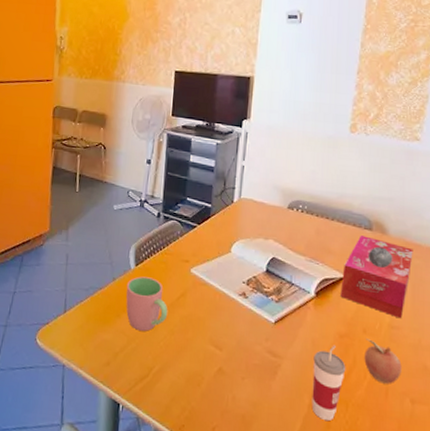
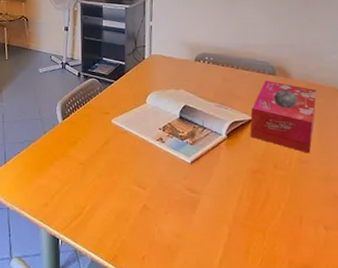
cup: present [126,276,168,331] -> none [56,129,94,176]
cup: present [312,345,346,421] -> none [229,180,261,248]
fruit: present [364,339,402,384] -> none [277,173,314,213]

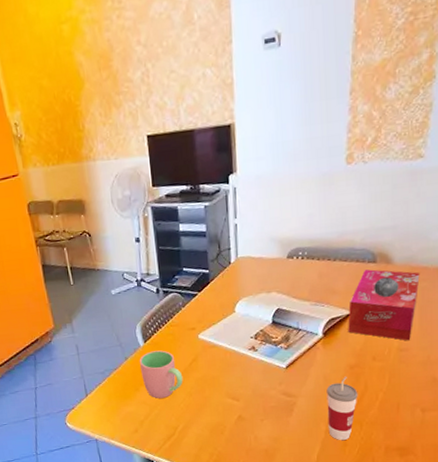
cup: none [56,129,94,176] -> present [139,350,183,399]
cup: none [229,180,261,248] -> present [326,376,358,441]

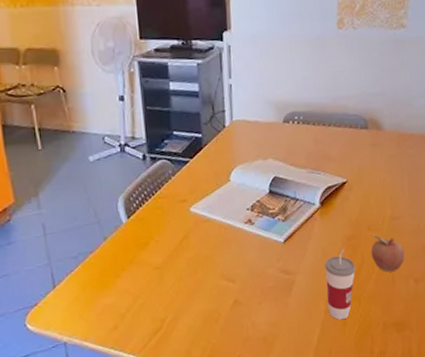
cup: present [139,350,183,399] -> none [121,227,173,286]
tissue box: present [348,269,420,341] -> none [343,135,407,209]
fruit: none [375,365,412,401] -> present [371,235,405,272]

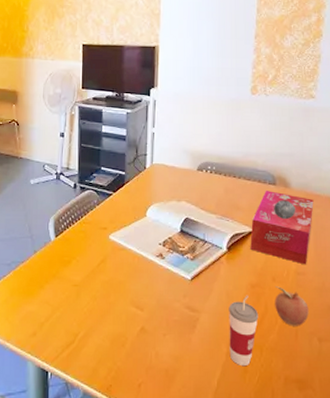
tissue box: none [343,135,407,209] -> present [250,191,314,265]

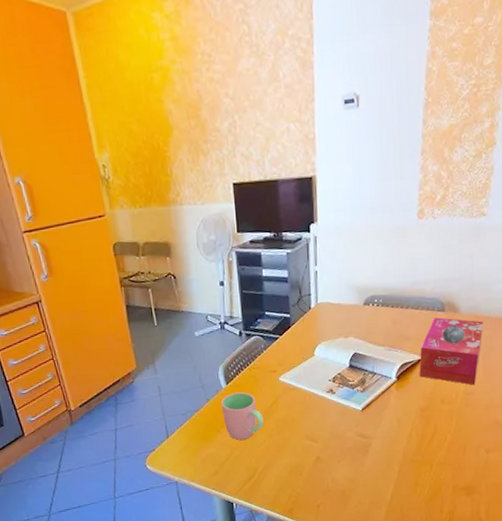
cup: none [47,247,90,299] -> present [221,392,264,440]
cup: present [229,295,259,367] -> none [399,418,429,481]
fruit: present [275,286,309,326] -> none [444,407,477,442]

